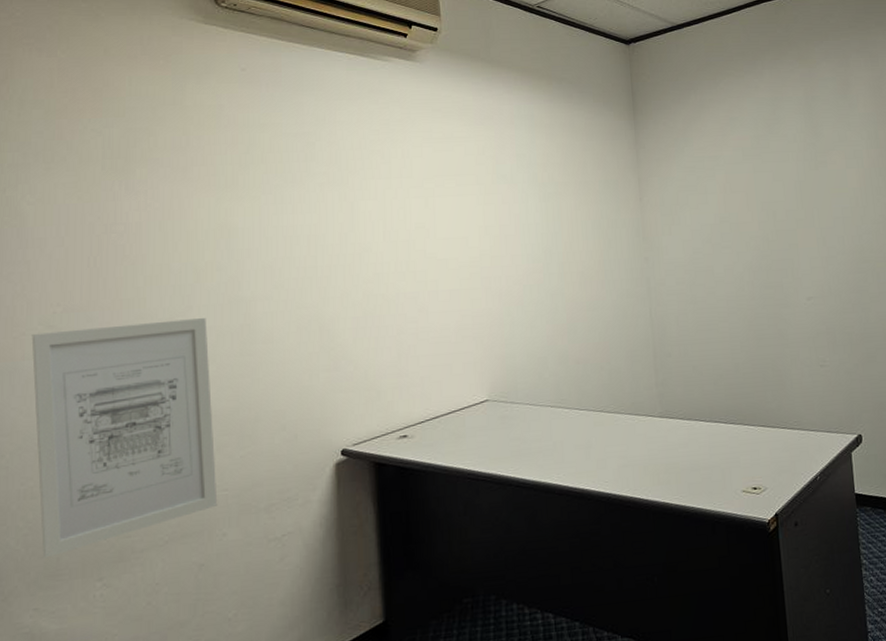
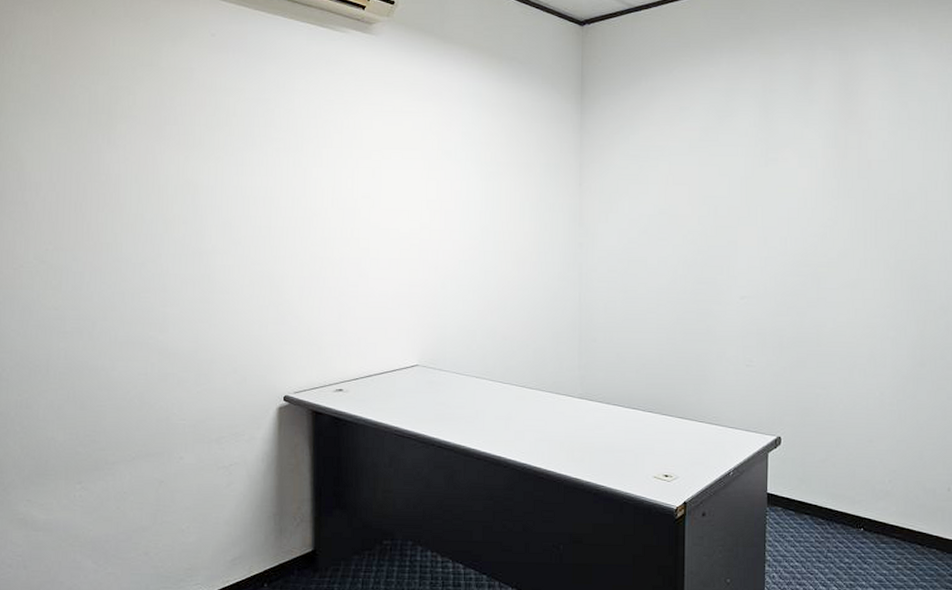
wall art: present [31,317,218,559] -> none [28,265,177,460]

